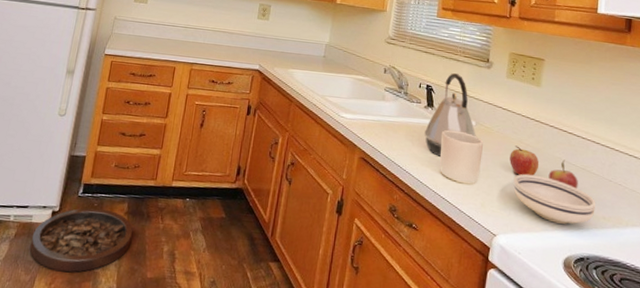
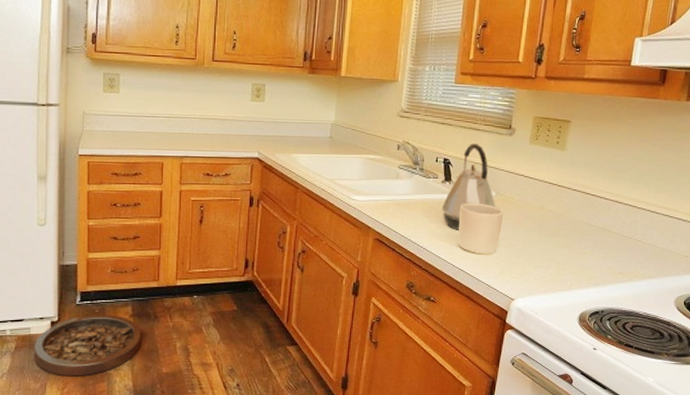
fruit: present [510,145,540,176] -> none [530,212,560,241]
bowl: present [513,174,596,224] -> none [533,239,615,282]
fruit: present [548,159,578,189] -> none [568,222,598,249]

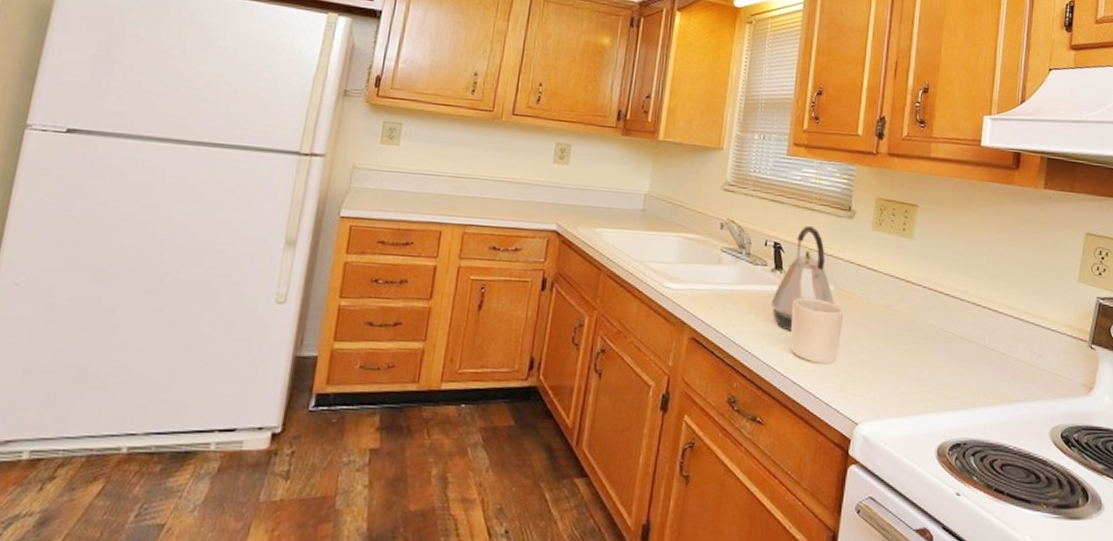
pet bowl: present [34,314,142,377] -> none [240,425,389,513]

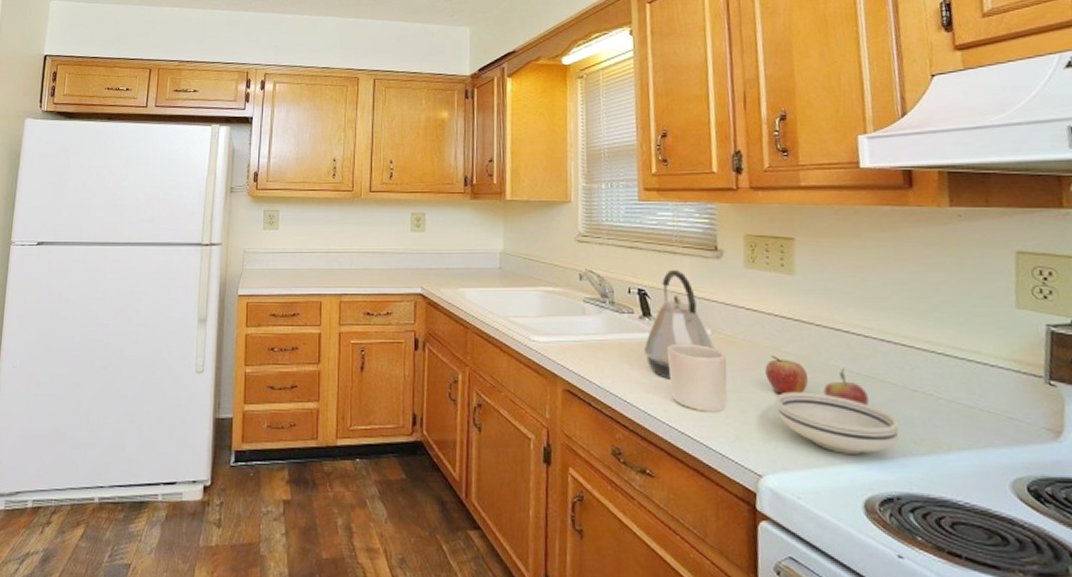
fruit: none [875,313,910,349] -> present [765,355,809,394]
bowl: none [879,347,976,405] -> present [775,391,900,454]
fruit: none [920,327,955,362] -> present [823,368,869,406]

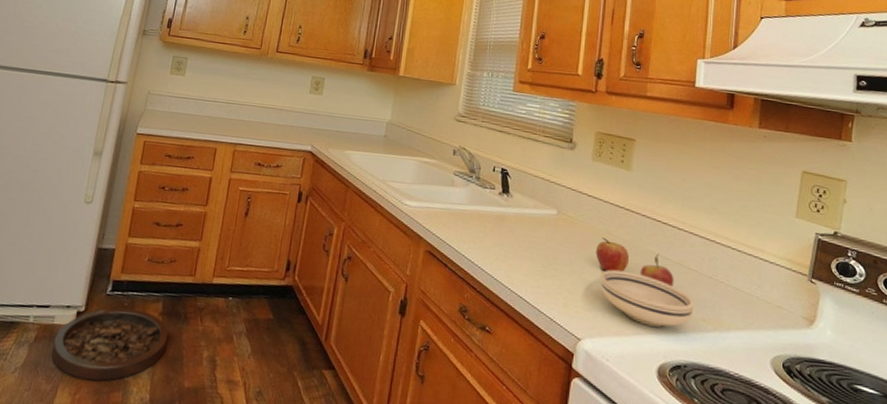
pet bowl: none [184,478,299,558] -> present [51,307,169,381]
kettle: present [644,270,715,378] -> none [499,155,558,248]
mug: present [667,343,728,412] -> none [516,219,567,282]

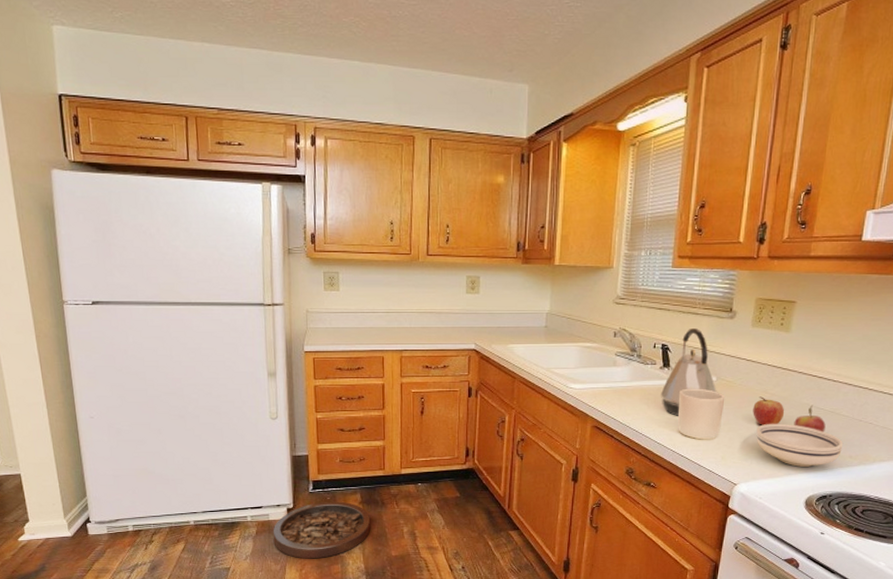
kettle: none [499,155,558,248] -> present [661,329,717,415]
mug: none [516,219,567,282] -> present [677,388,725,440]

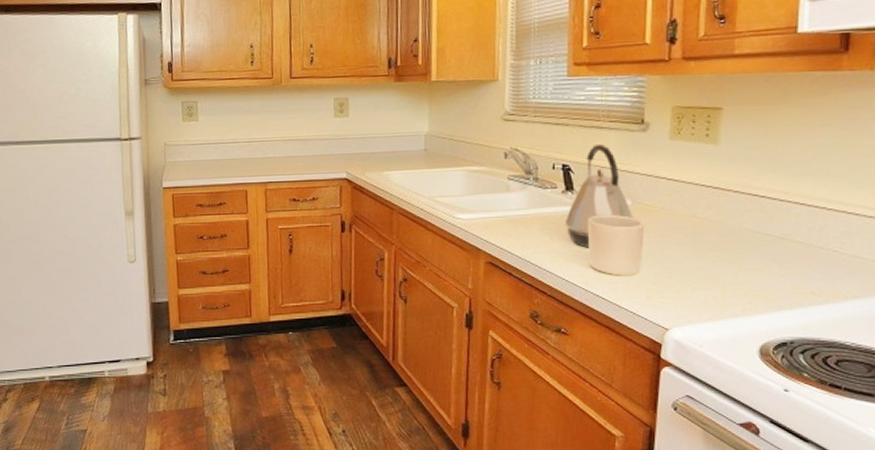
pet bowl: present [273,501,371,559] -> none [131,353,238,420]
fruit: present [753,396,785,425] -> none [681,222,722,257]
bowl: present [756,423,844,467] -> none [687,253,802,307]
fruit: present [794,405,826,432] -> none [734,230,776,264]

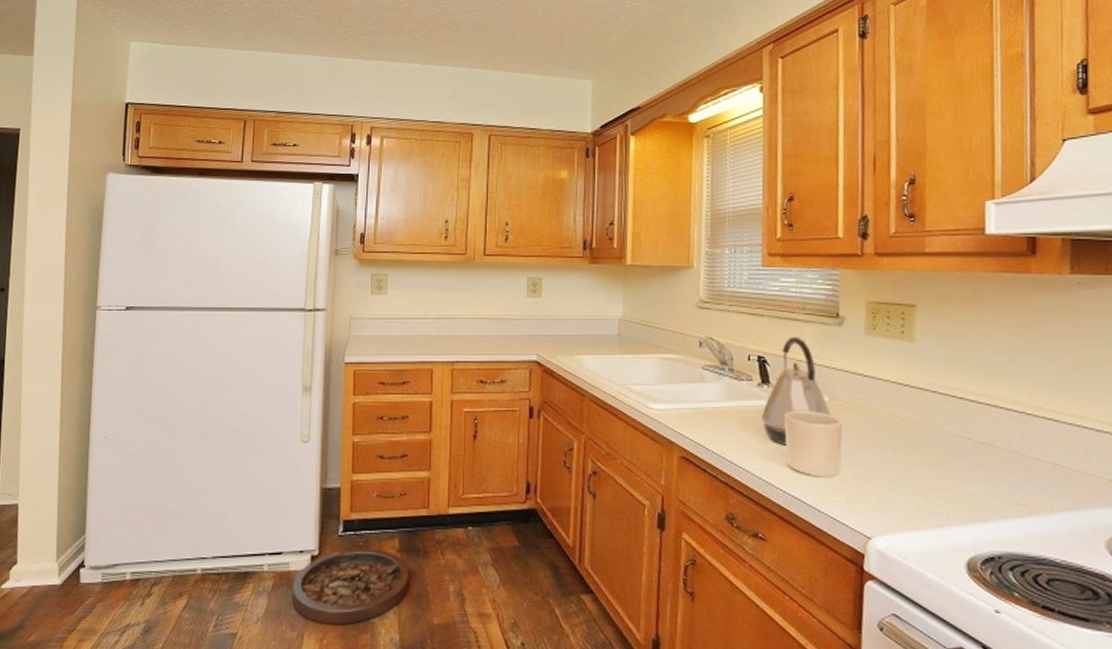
pet bowl: none [131,353,238,420] -> present [291,547,410,625]

